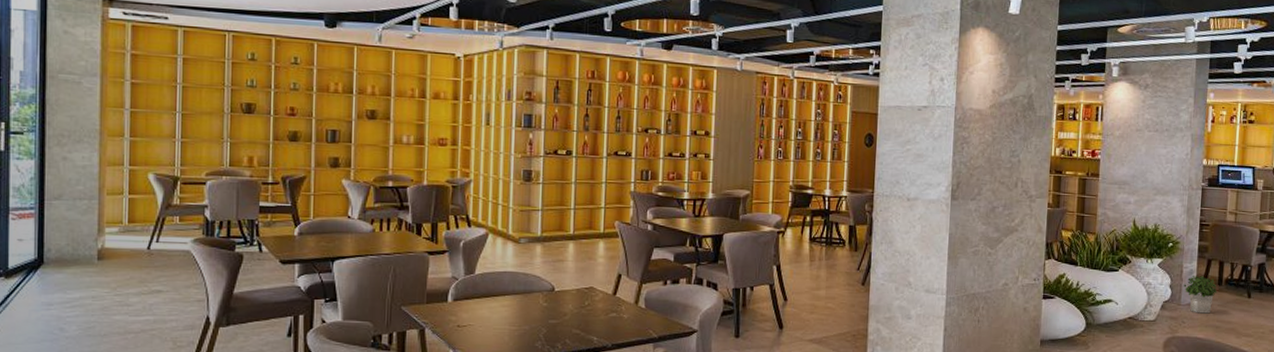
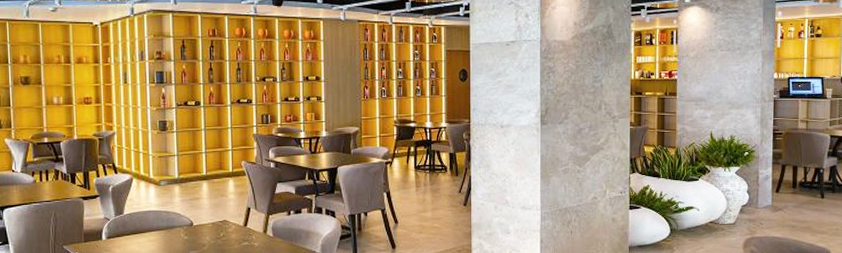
potted plant: present [1184,276,1218,314] -> none [760,181,792,215]

